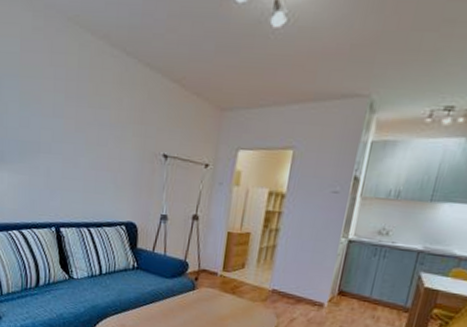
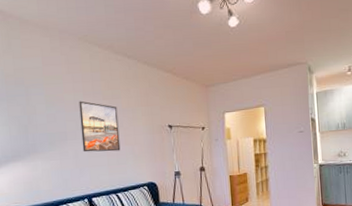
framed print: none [56,105,104,177] -> present [79,101,121,153]

